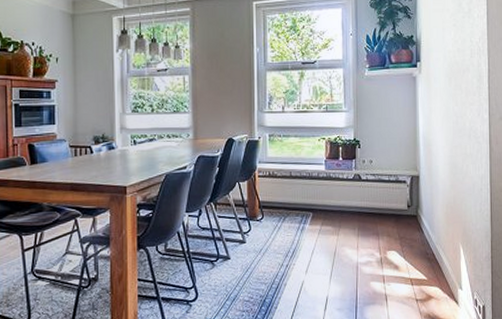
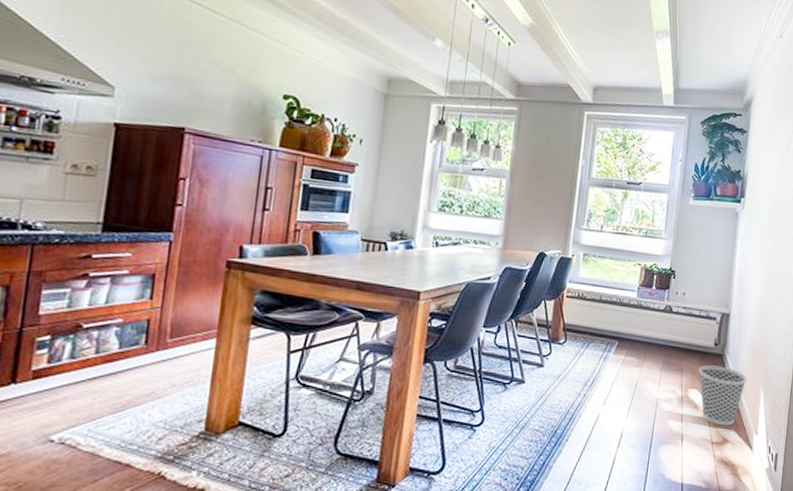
wastebasket: none [395,226,445,283] -> present [698,365,747,426]

